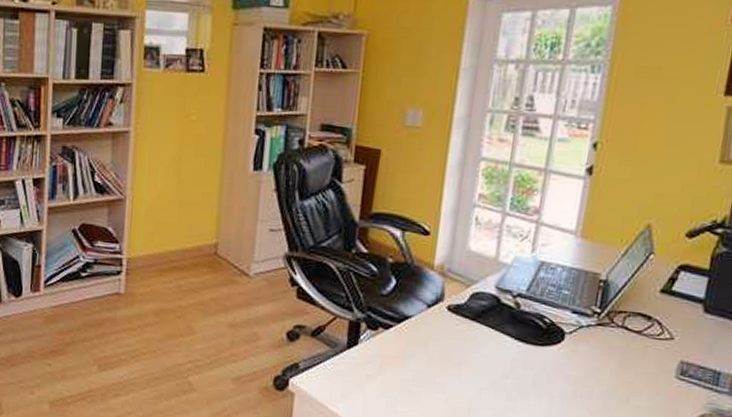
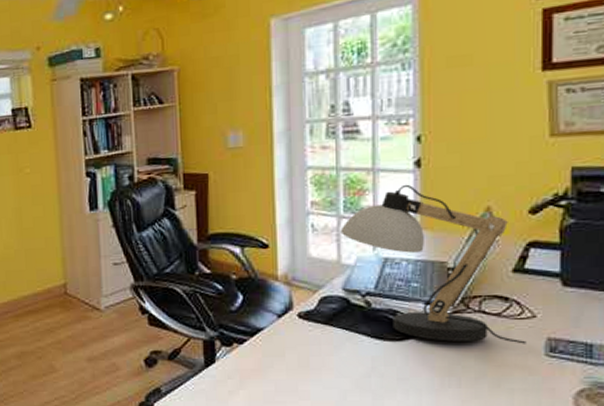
desk lamp: none [503,190,665,365] -> present [340,184,526,344]

